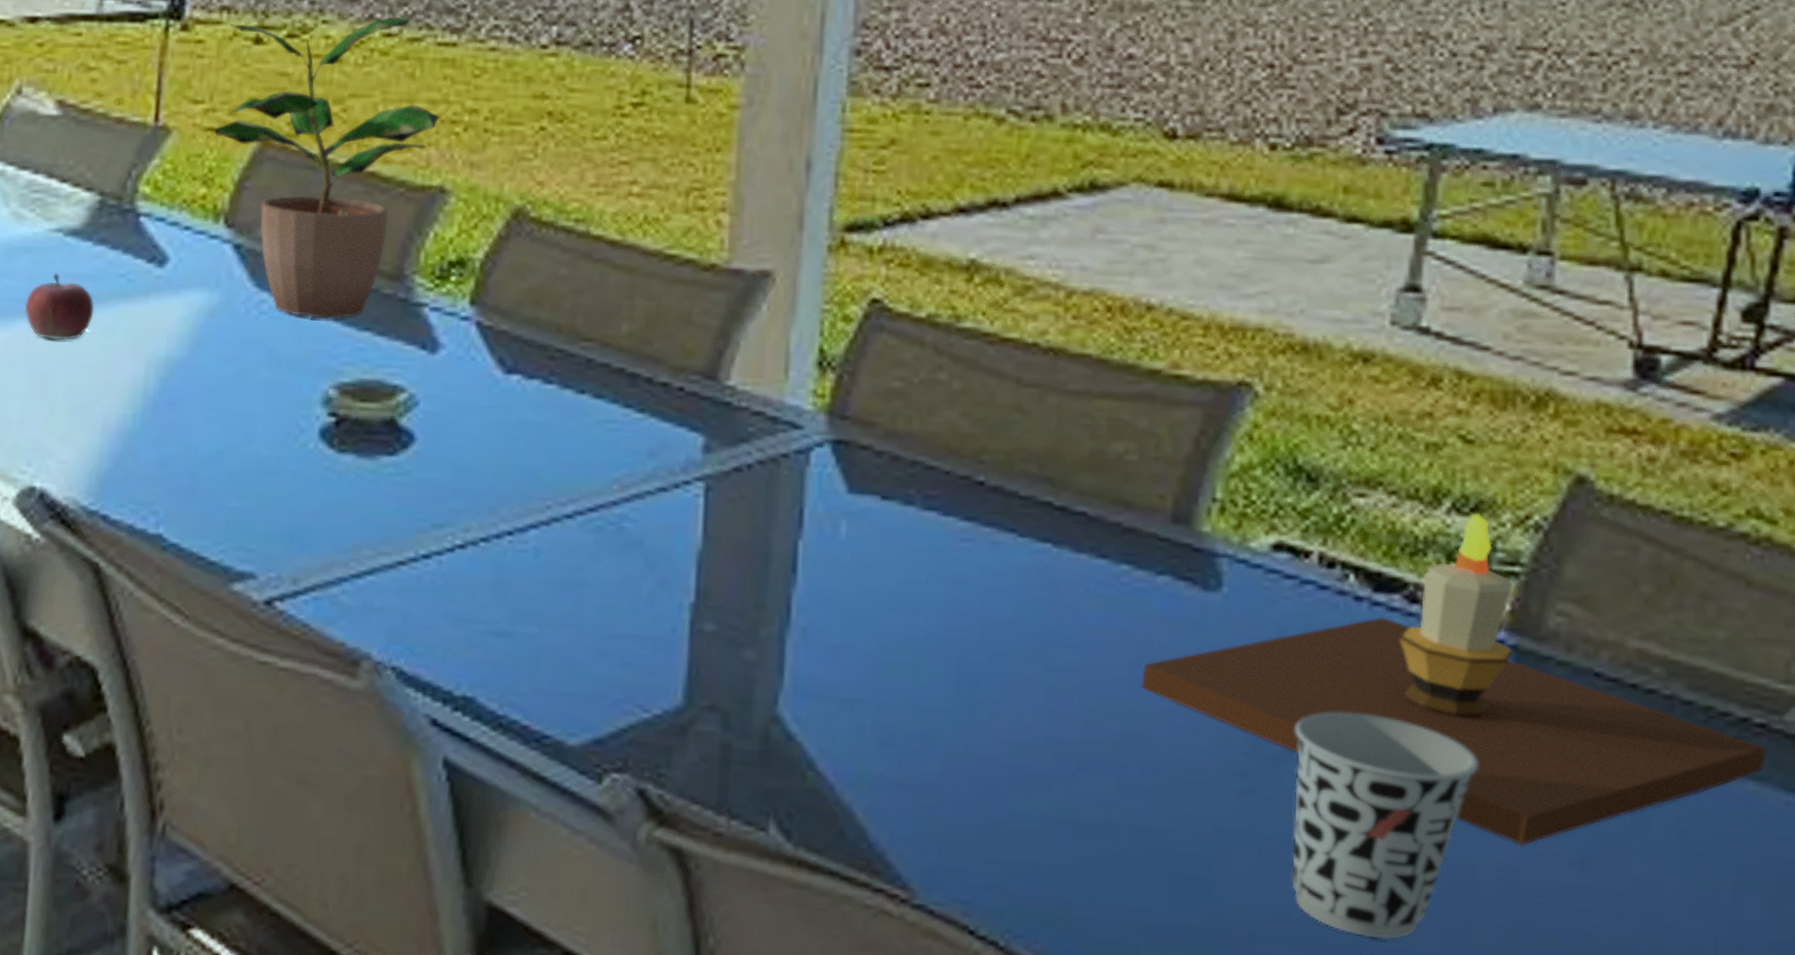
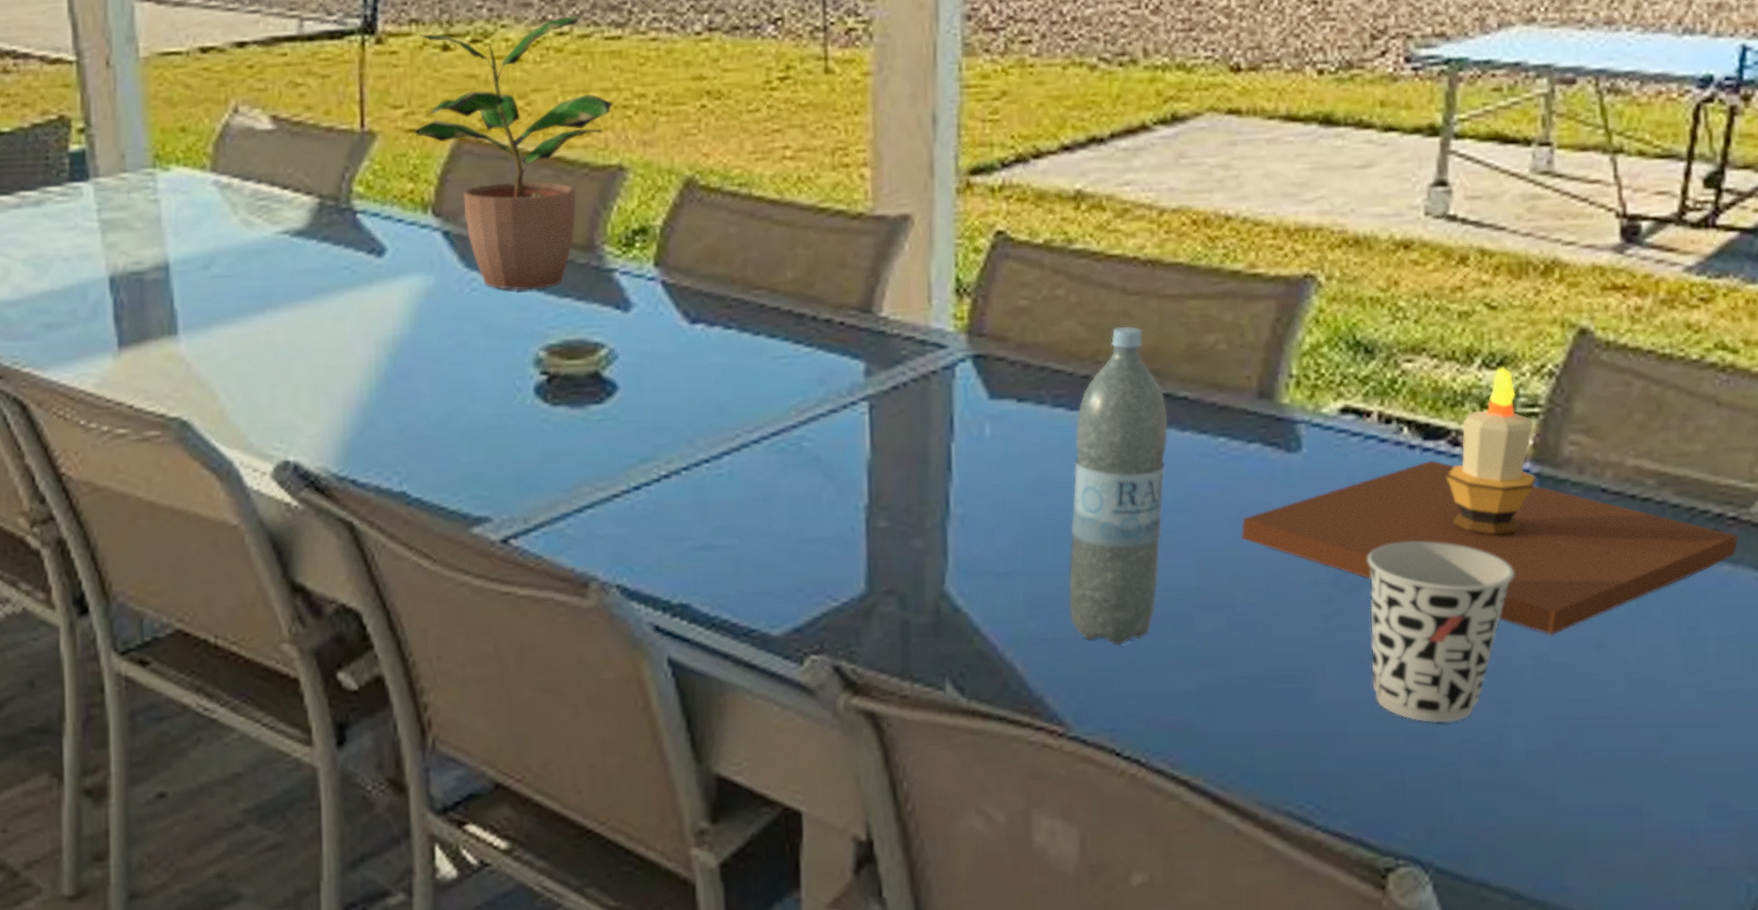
fruit: present [24,273,95,340] -> none [262,270,325,330]
water bottle: none [924,422,1061,801] -> present [1068,326,1169,646]

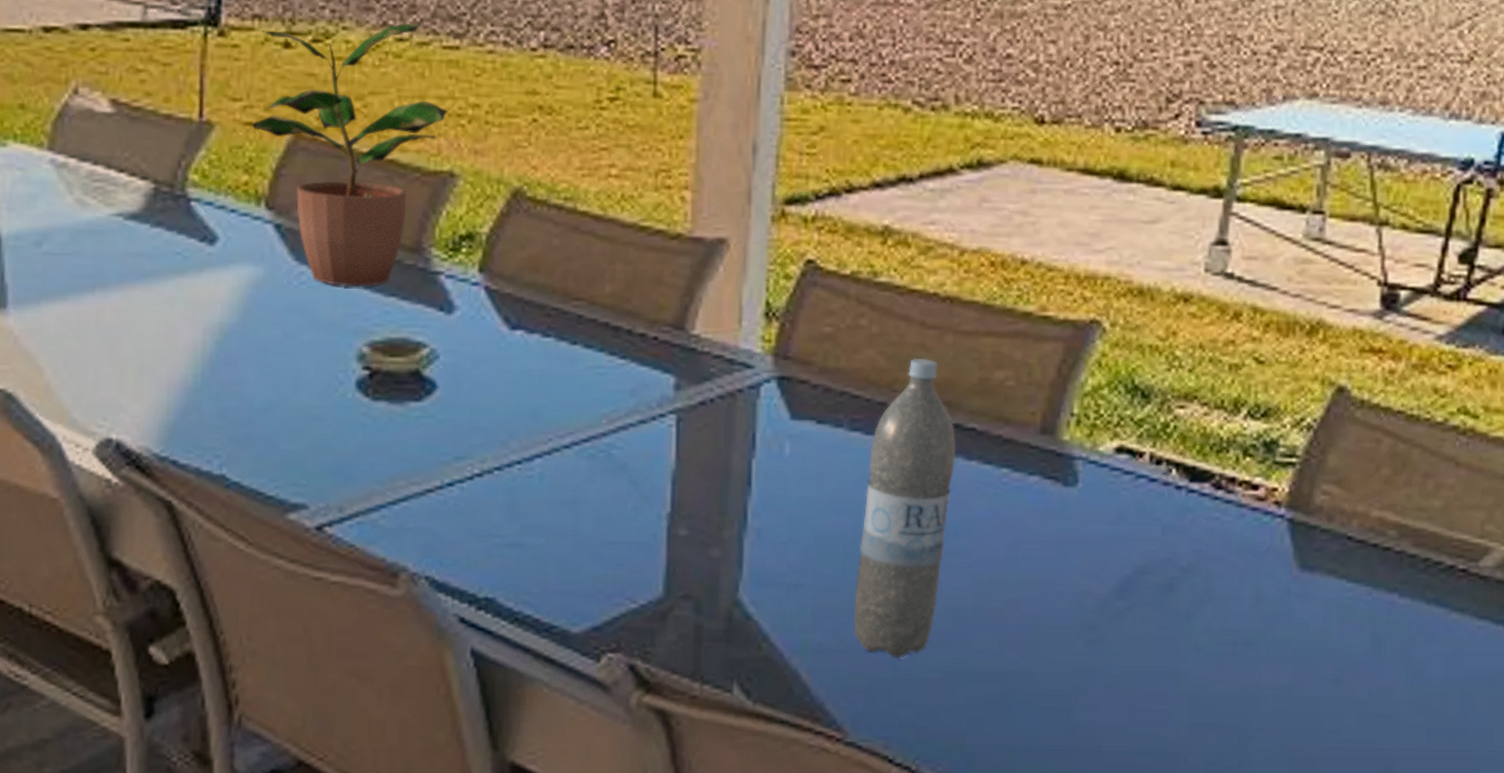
candle: present [1241,367,1739,635] -> none [1017,418,1467,669]
cup: present [1367,541,1514,723] -> none [1128,576,1264,746]

